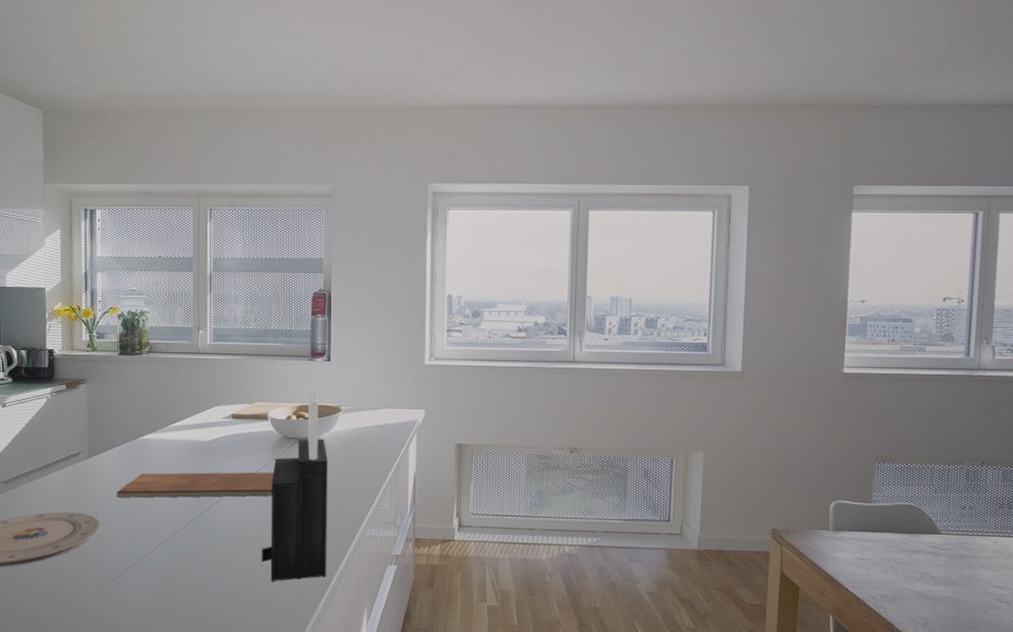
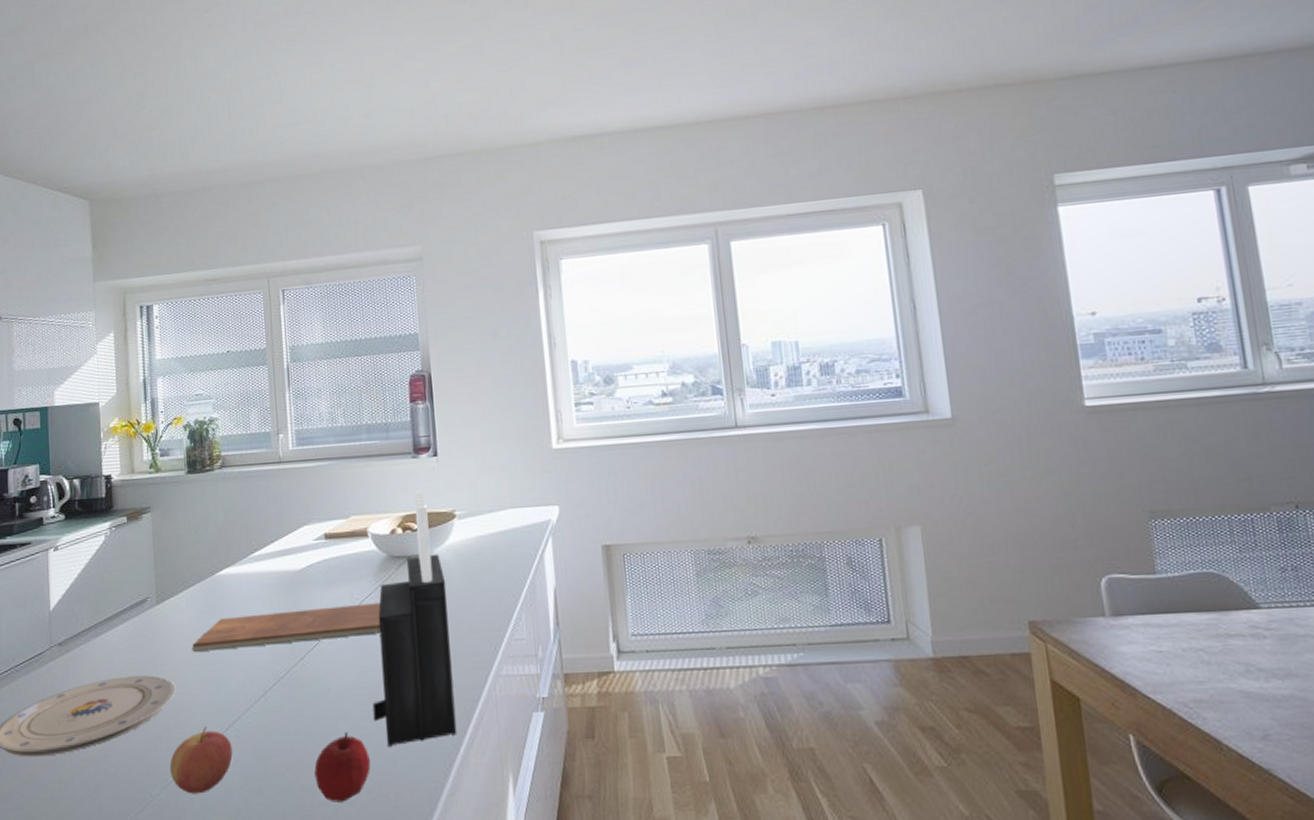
apple: none [93,555,146,606] -> present [169,726,233,794]
apple: none [211,568,256,620] -> present [314,732,370,802]

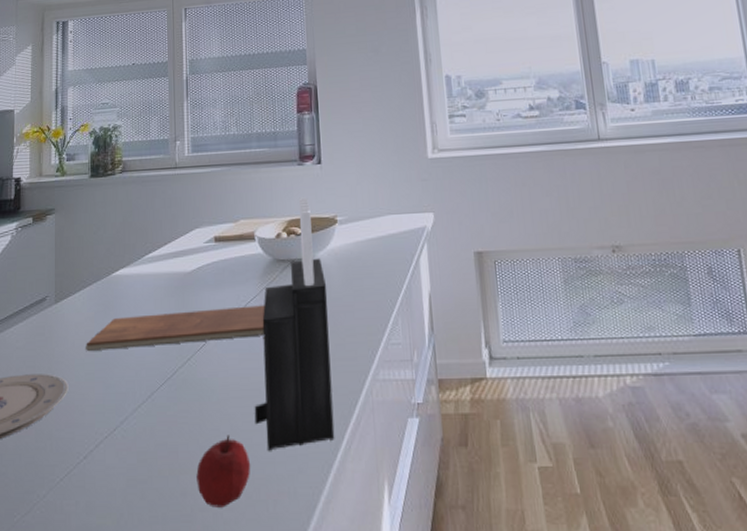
apple: present [169,726,233,794] -> none [57,426,119,496]

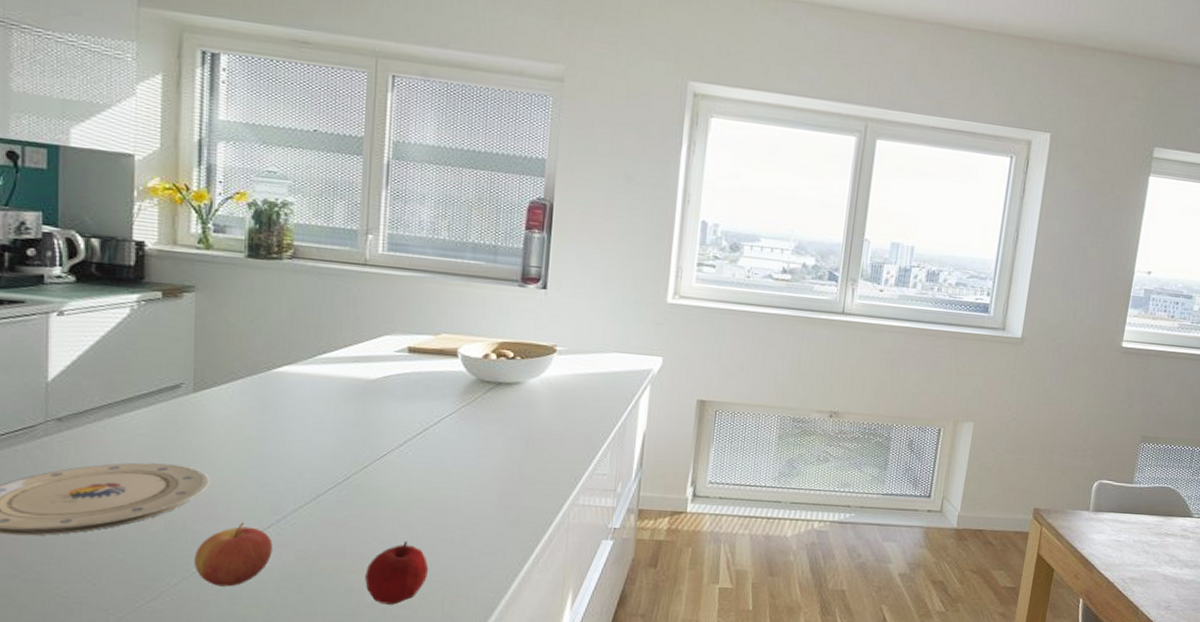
apple: none [57,426,119,496] -> present [193,522,273,587]
chopping board: present [86,305,265,352] -> none [234,416,462,453]
knife block: present [254,197,335,451] -> none [437,320,535,558]

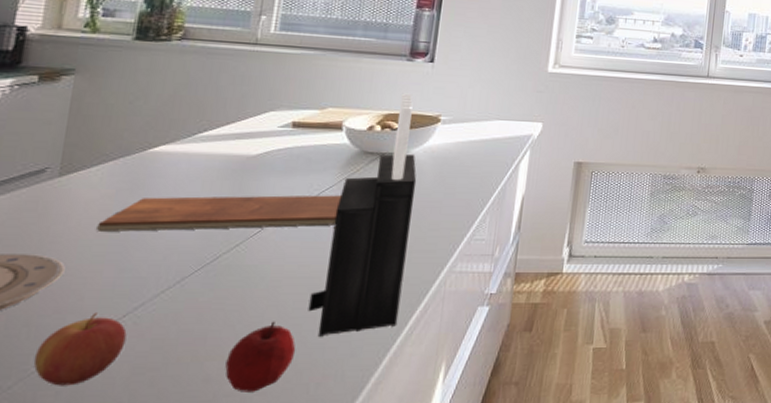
chopping board: none [234,416,462,453] -> present [97,195,342,233]
knife block: none [437,320,535,558] -> present [308,93,417,337]

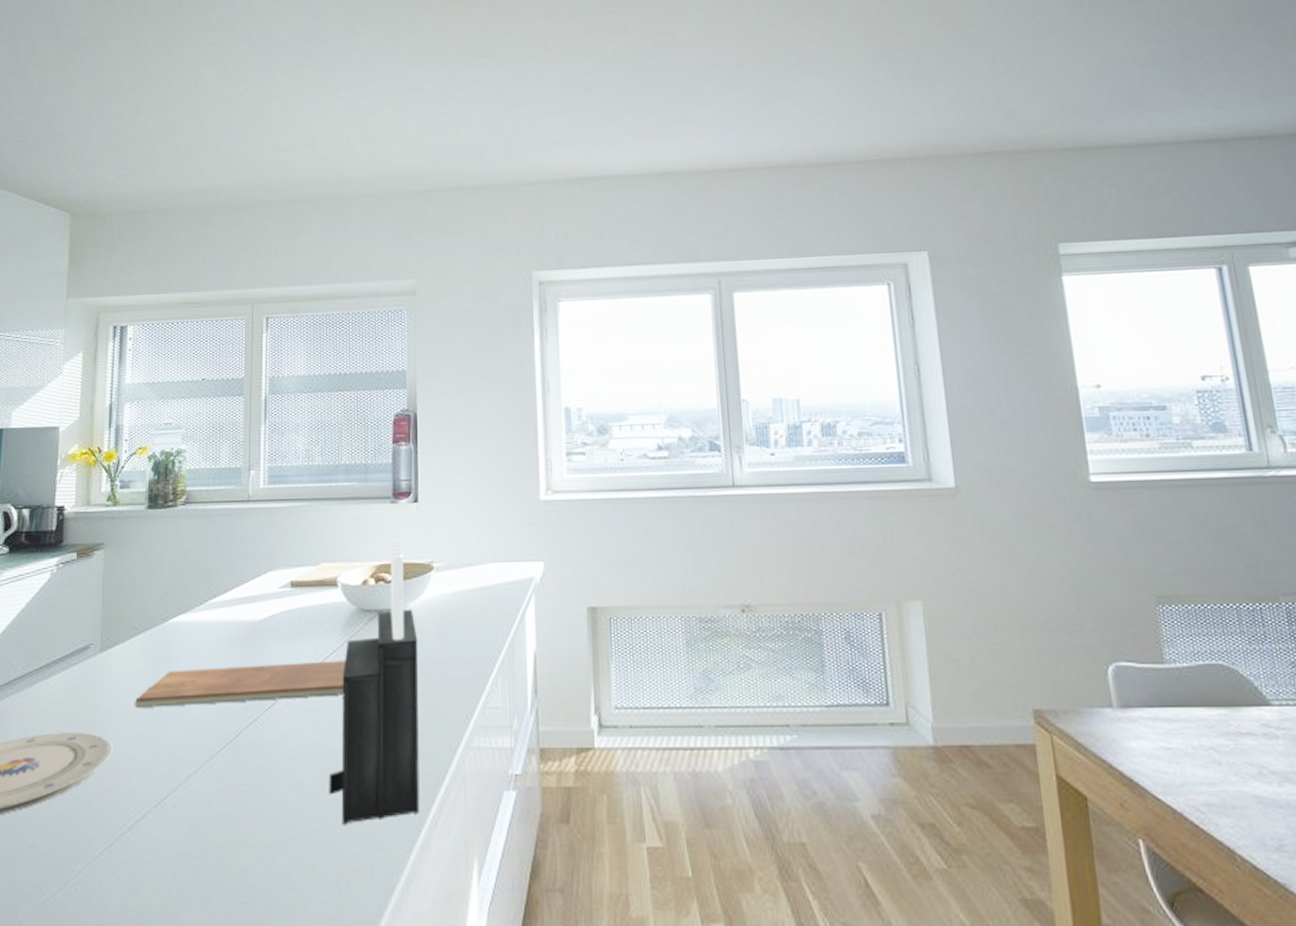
apple: present [33,312,127,386] -> none [96,794,169,872]
apple: present [225,321,295,392] -> none [259,806,321,887]

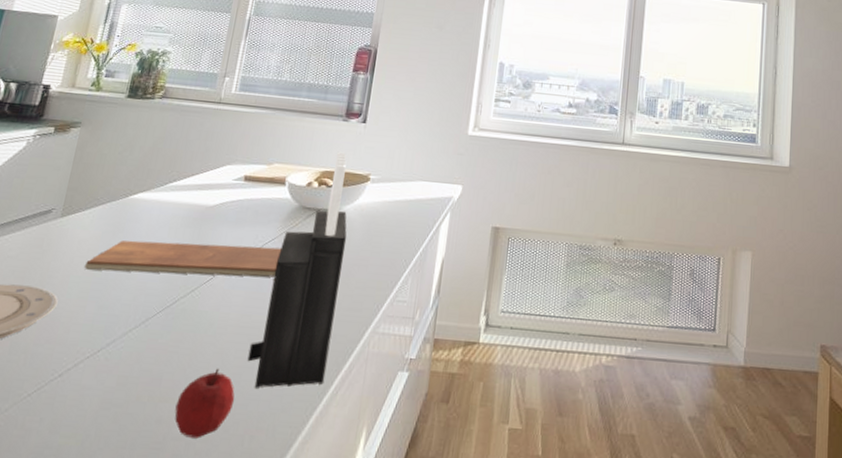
apple: none [259,806,321,887] -> present [175,368,235,438]

